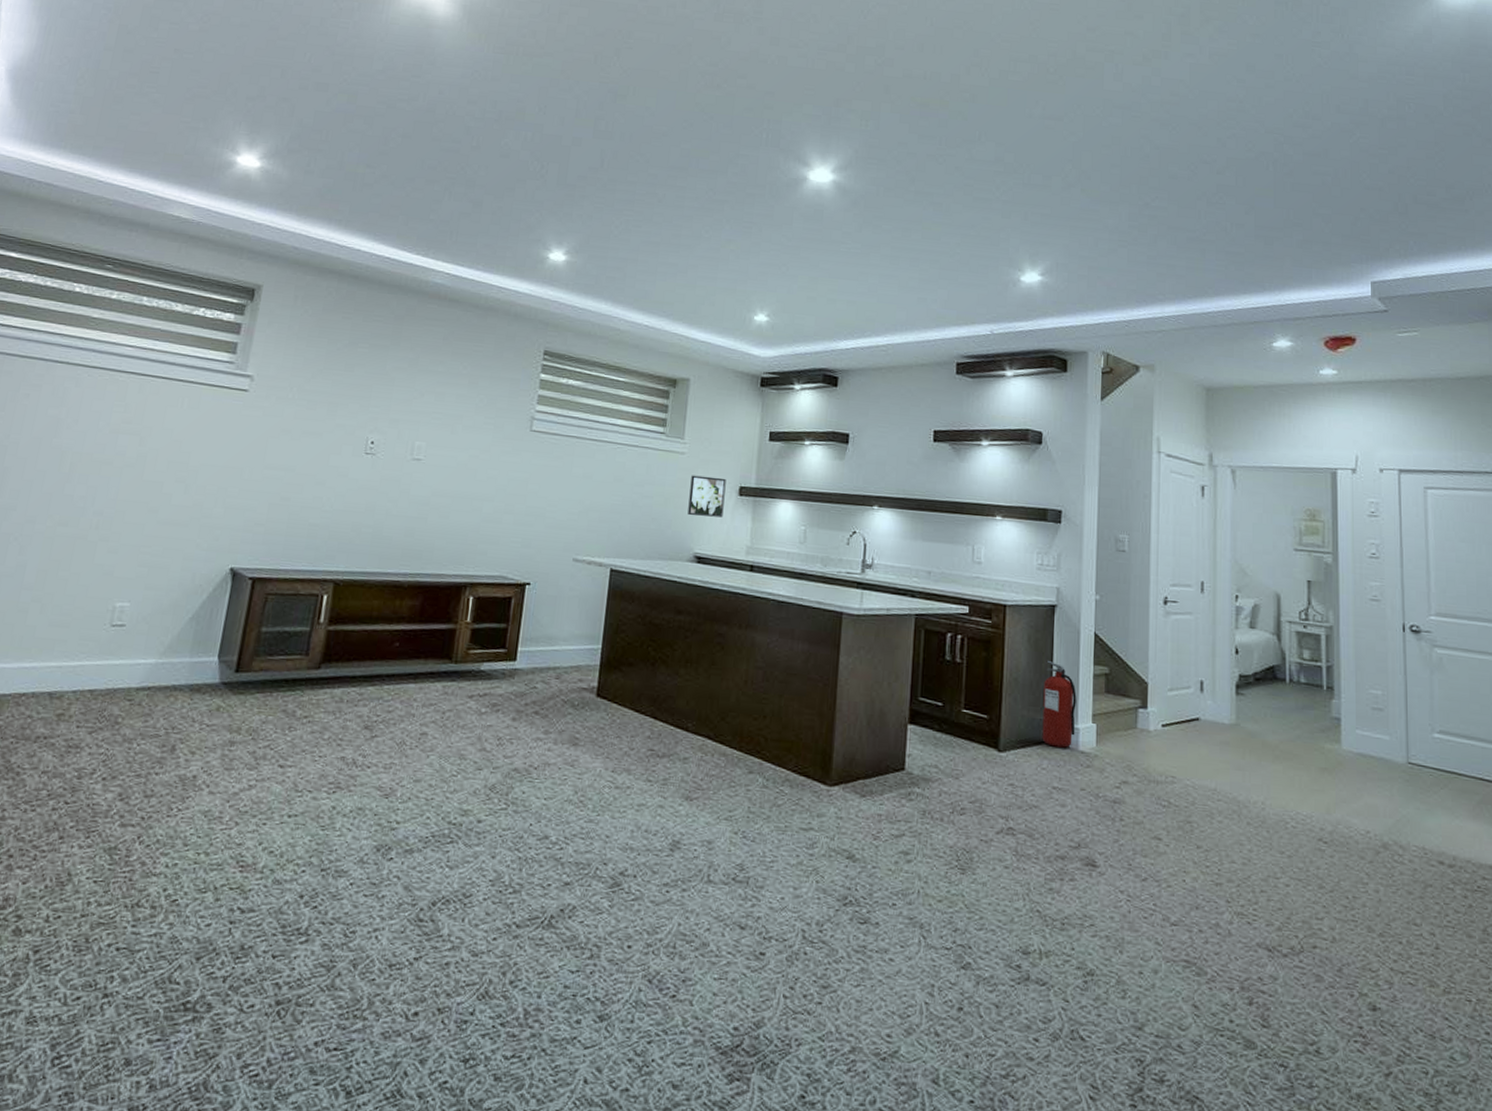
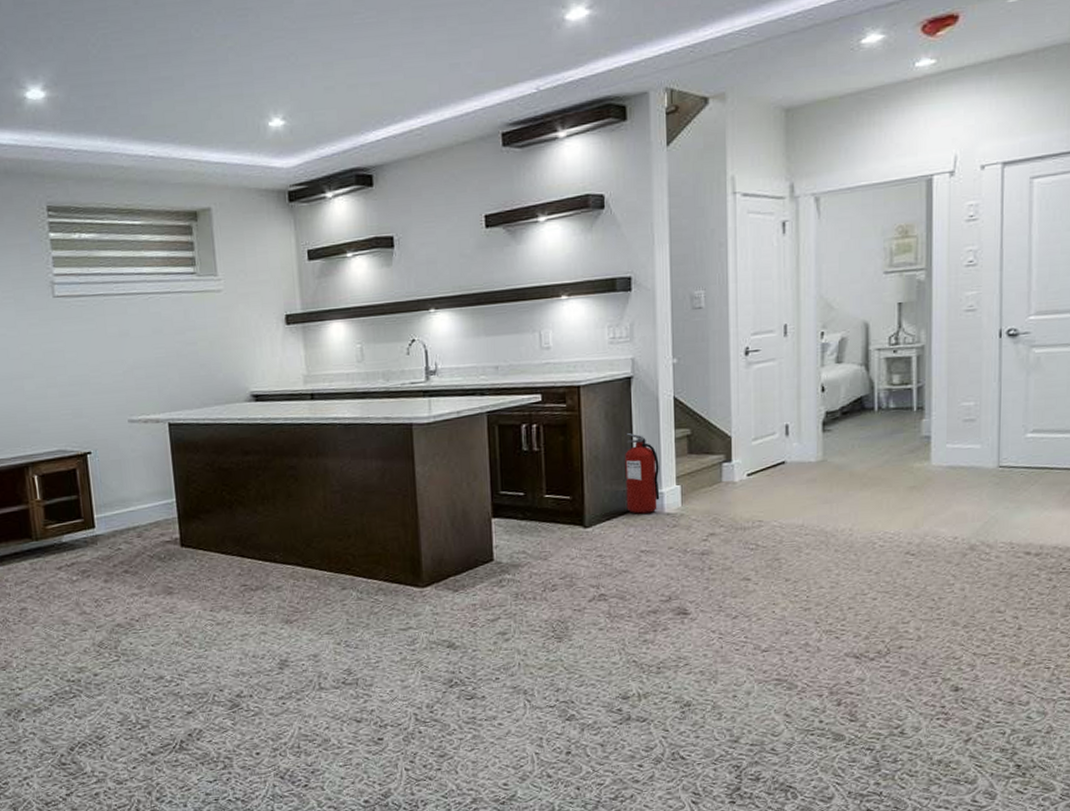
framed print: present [688,475,726,518] -> none [232,309,273,355]

